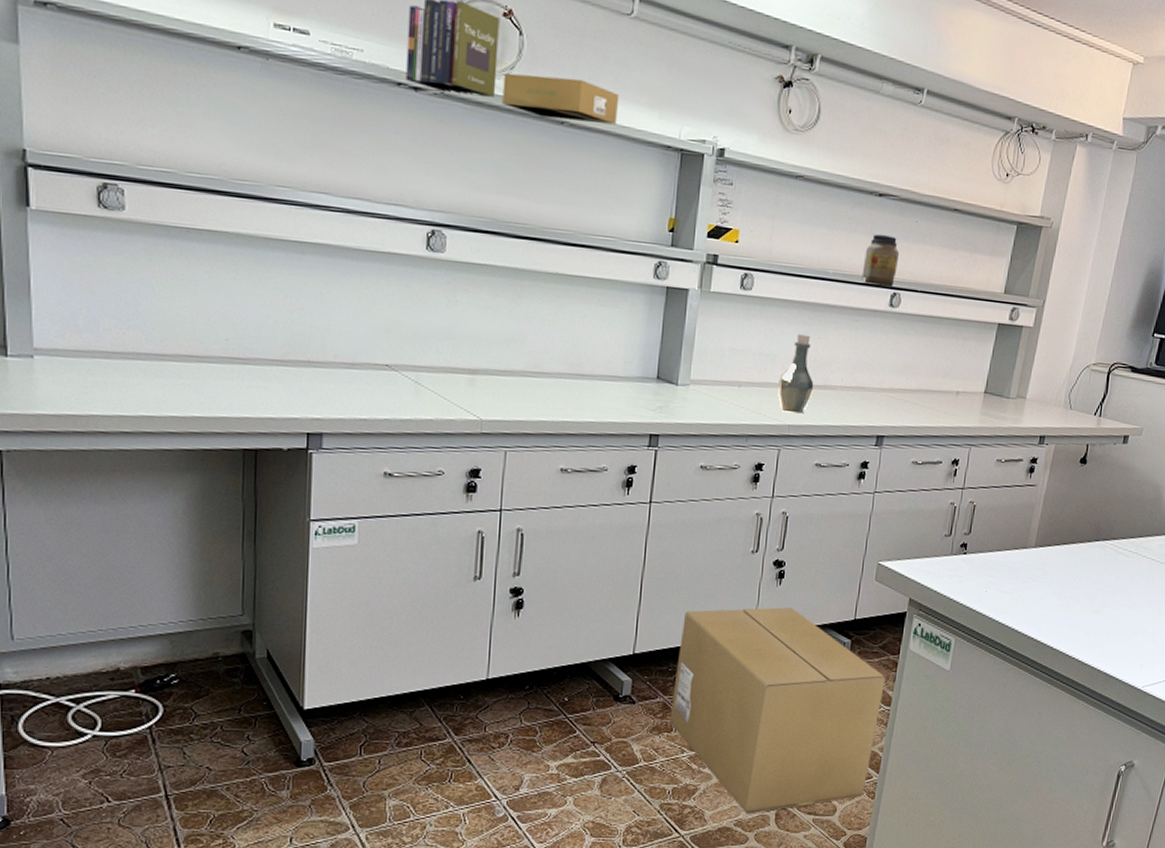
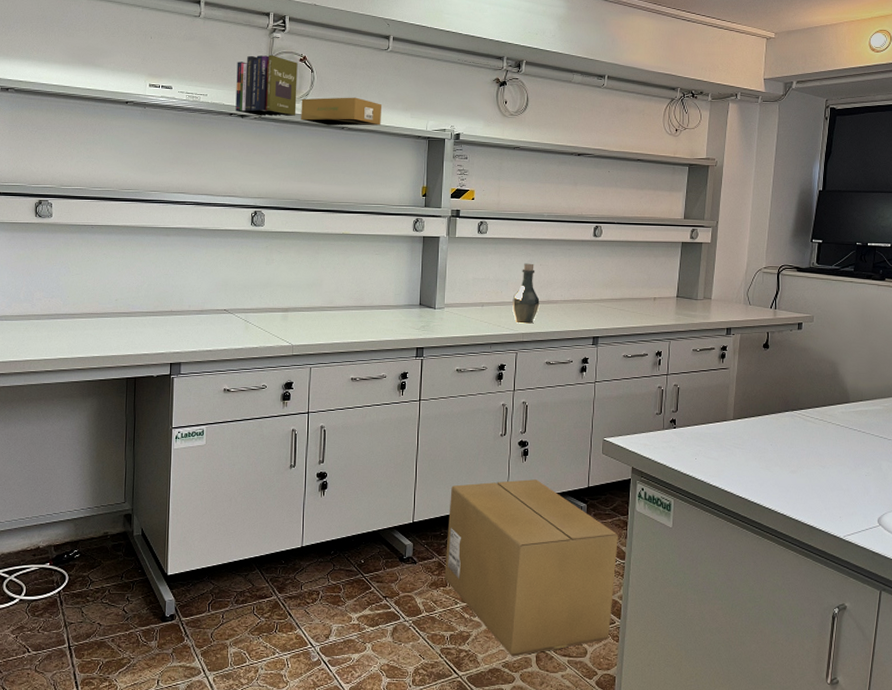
jar: present [861,234,899,288] -> none [570,184,597,222]

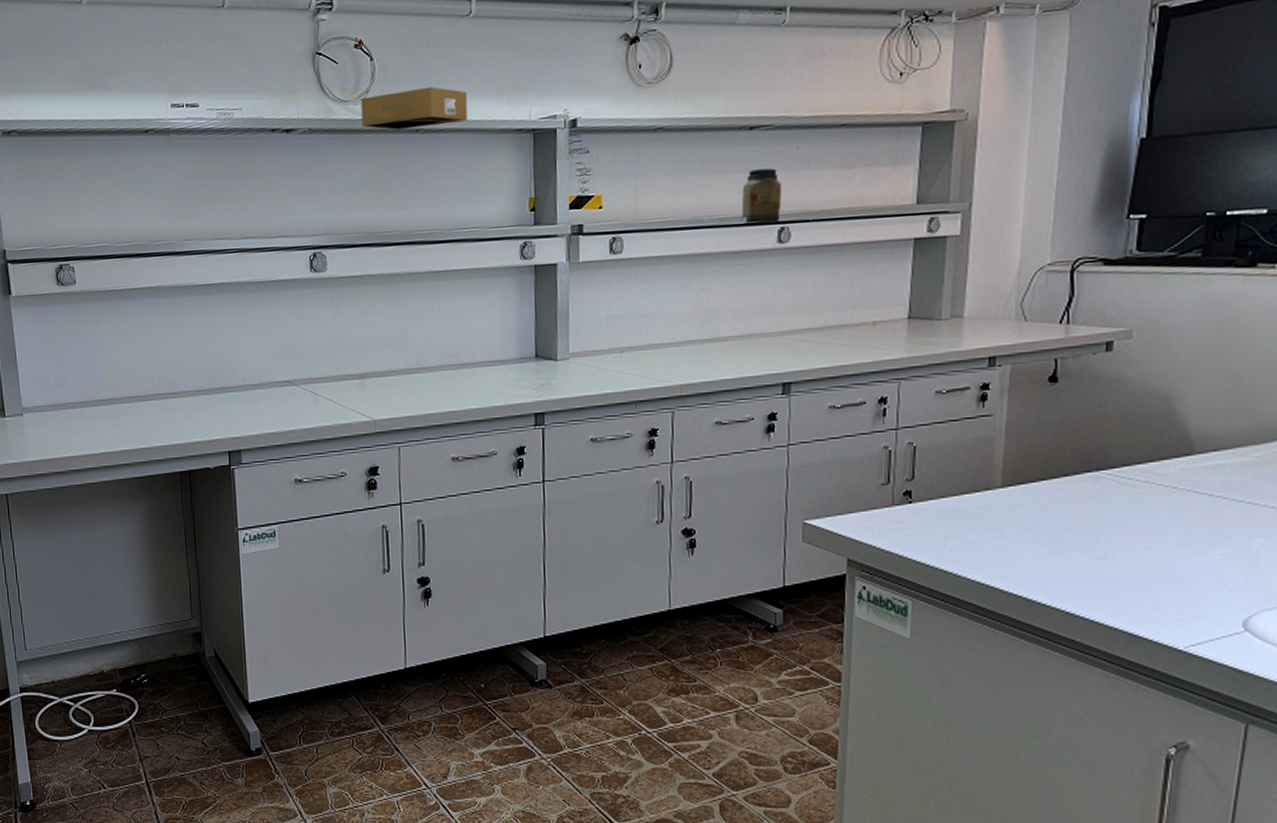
books: present [235,54,298,117] -> none [275,44,356,129]
box: present [444,479,618,657] -> none [589,579,830,805]
bottle: present [512,263,540,324] -> none [663,288,703,372]
jar: none [570,184,597,222] -> present [741,168,782,224]

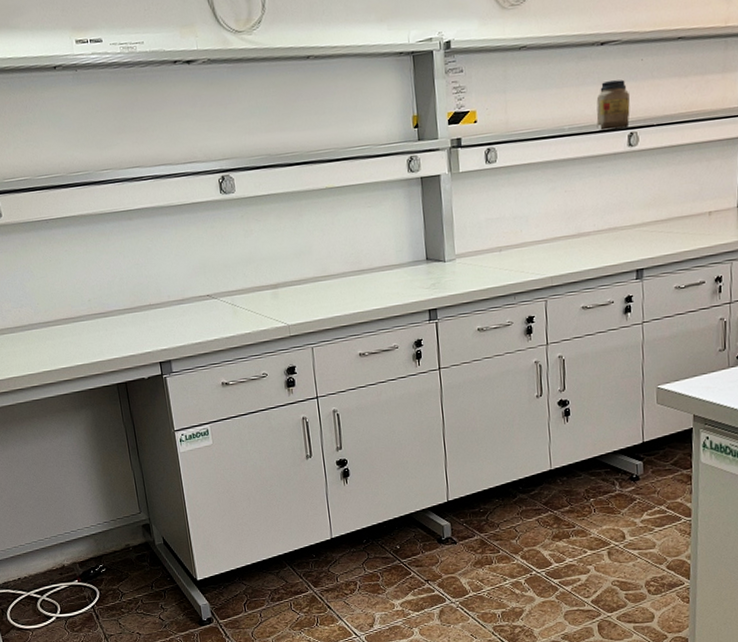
box: present [360,86,468,130] -> none [254,14,353,58]

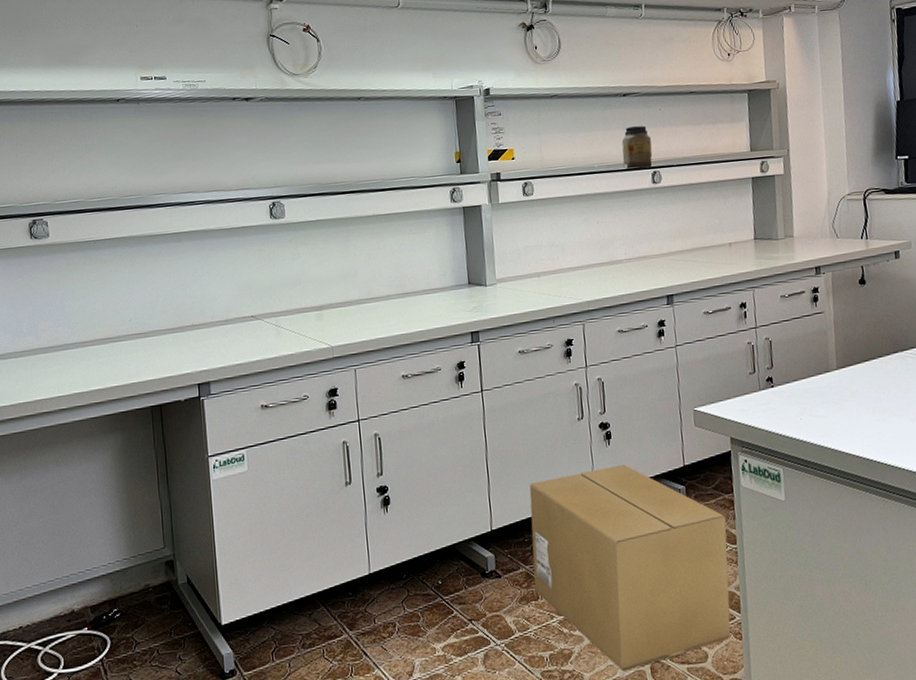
box: none [485,441,682,628] -> present [529,464,731,672]

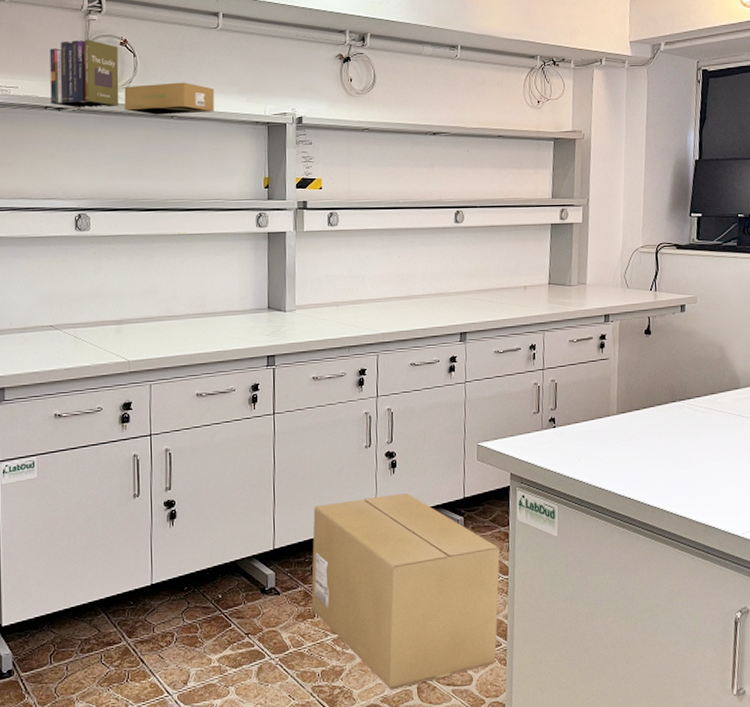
books: none [234,28,306,97] -> present [49,39,119,108]
box: none [310,63,401,98] -> present [124,82,214,115]
jar: present [621,126,653,169] -> none [427,165,457,208]

